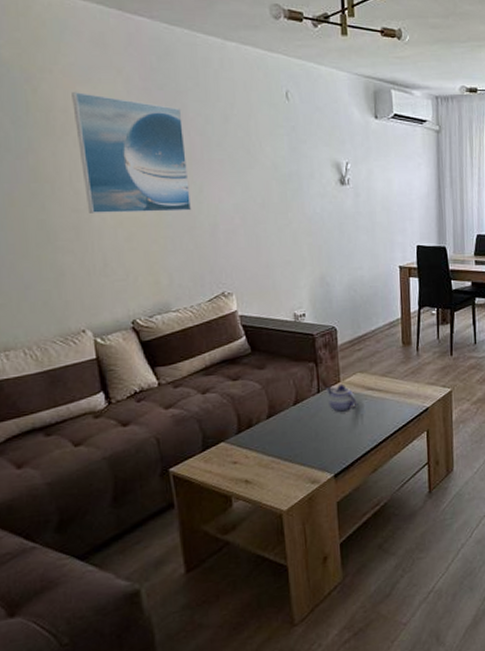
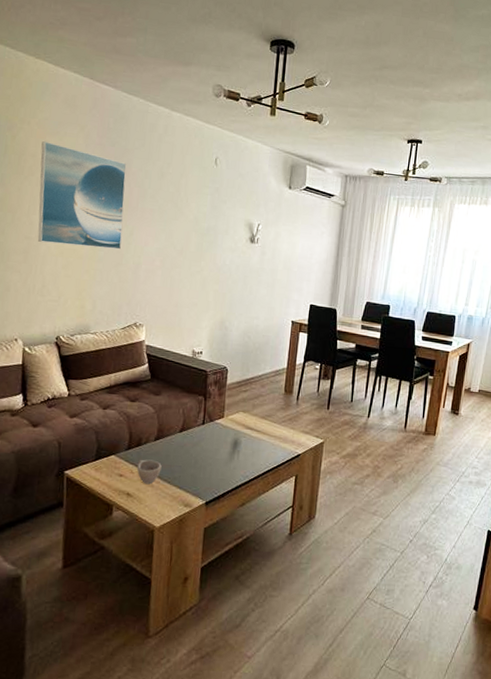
cup: none [251,440,280,468] -> present [137,459,162,485]
teapot: present [325,385,359,413] -> none [210,420,237,447]

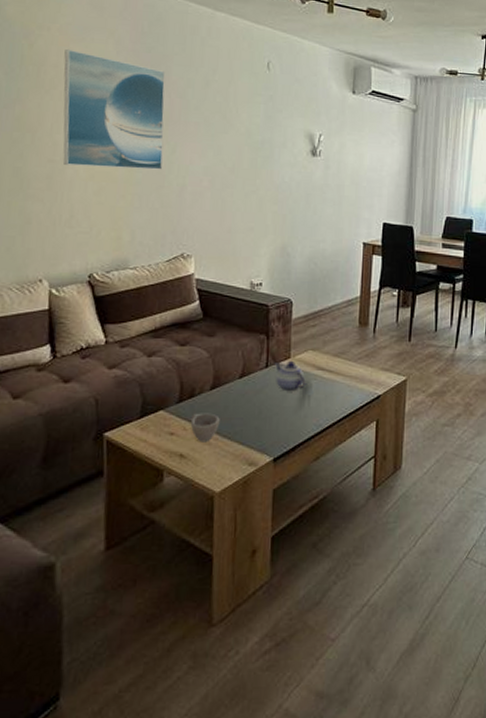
teapot: none [210,420,237,447] -> present [274,361,307,392]

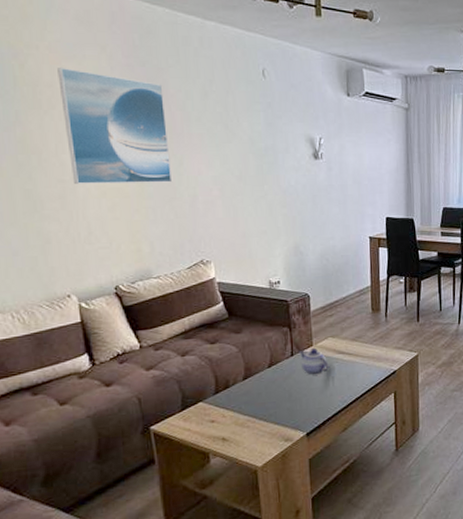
cup: present [190,413,220,443] -> none [228,400,255,426]

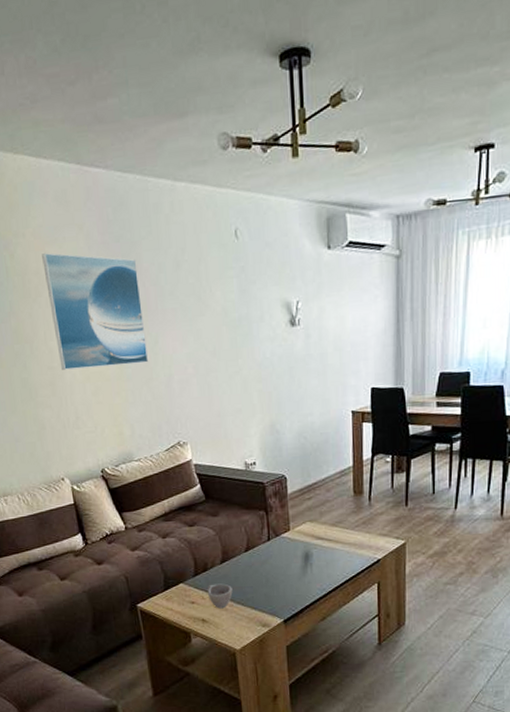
cup: none [228,400,255,426] -> present [207,583,233,609]
teapot: present [298,349,330,376] -> none [275,533,308,561]

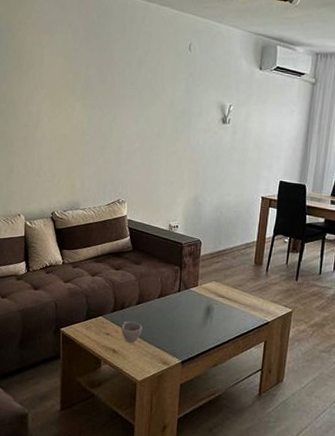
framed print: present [42,253,149,370] -> none [34,39,109,134]

